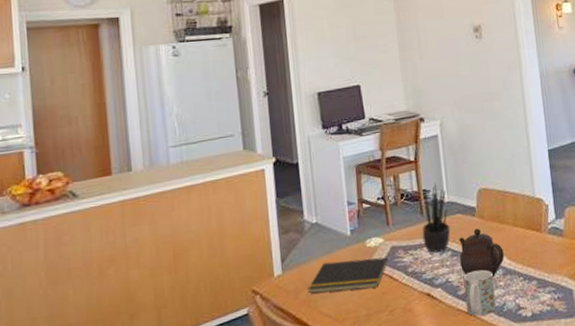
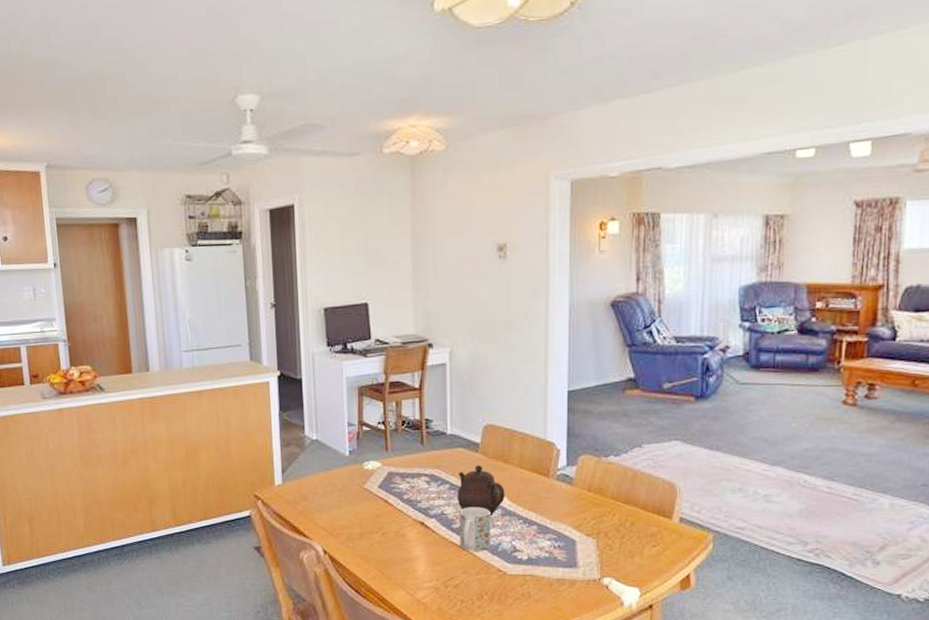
notepad: present [308,257,389,294] -> none [305,479,385,510]
potted plant: present [422,183,451,253] -> none [421,413,451,483]

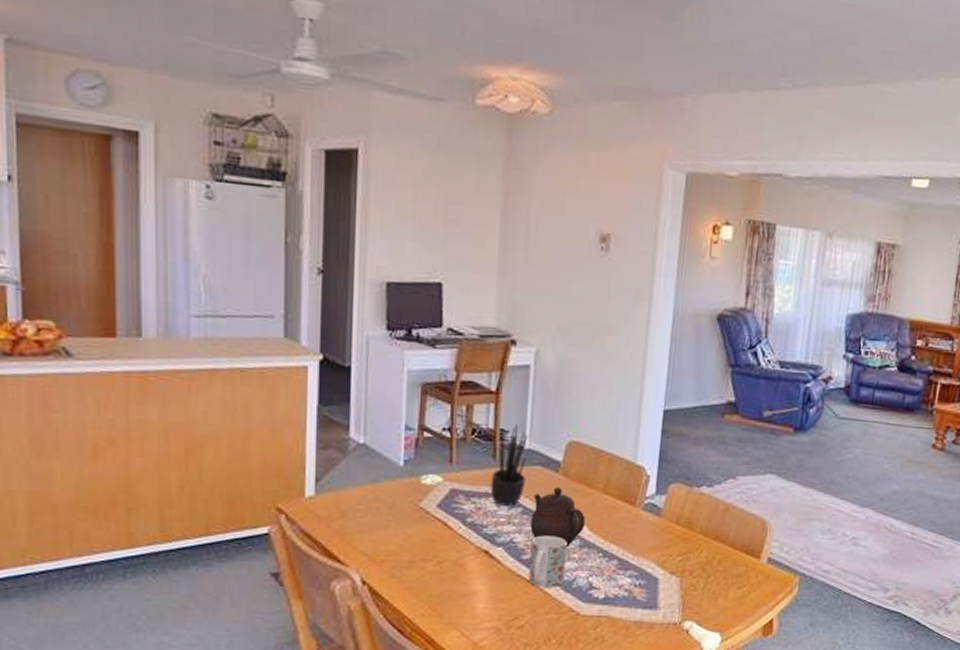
potted plant: none [421,413,451,483] -> present [490,423,528,506]

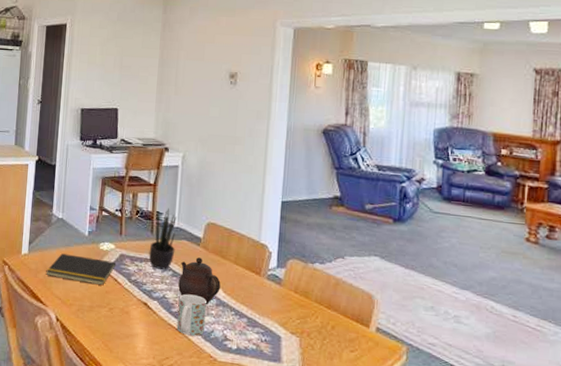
notepad: none [343,493,446,533] -> present [46,253,116,286]

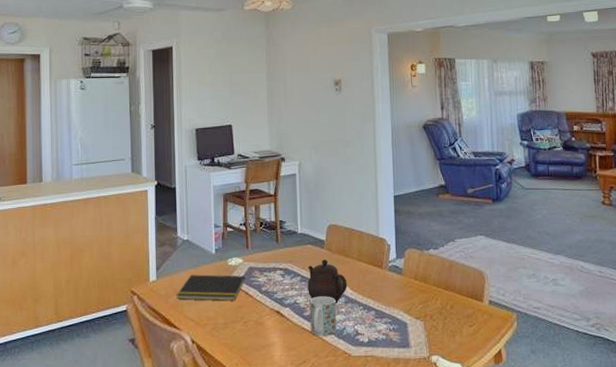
potted plant: present [148,208,177,270] -> none [276,215,301,276]

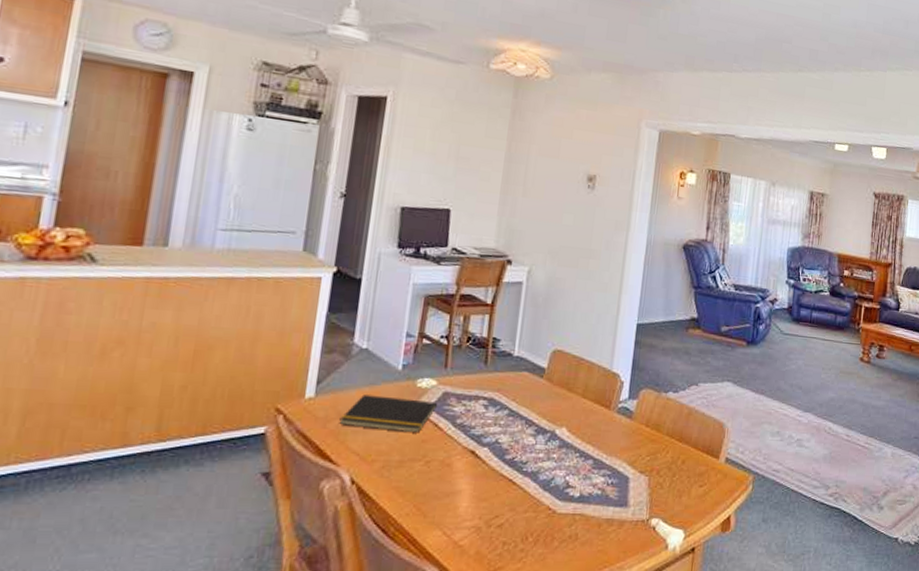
teapot: present [308,259,347,303] -> none [514,391,565,447]
mug: present [309,296,337,336] -> none [510,436,548,486]

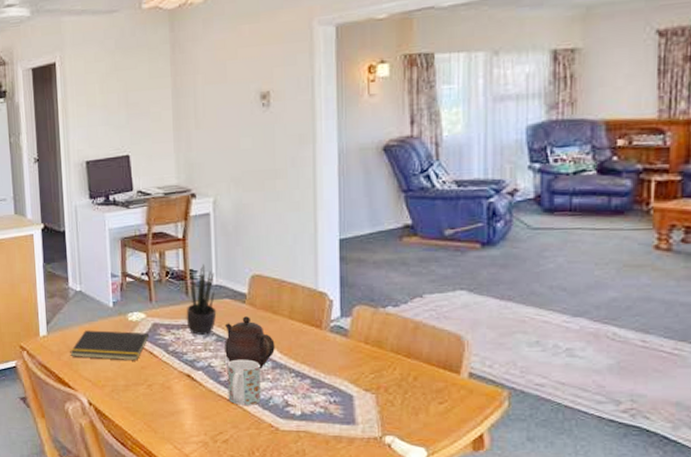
potted plant: none [480,333,517,408] -> present [186,263,217,335]
mug: none [510,436,548,486] -> present [227,359,261,405]
teapot: none [514,391,565,447] -> present [225,316,275,368]

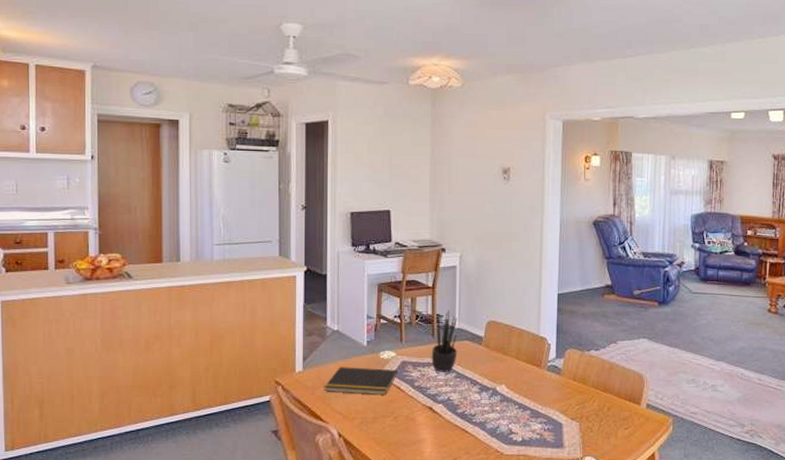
teapot: present [225,316,275,368] -> none [462,356,504,401]
mug: present [227,359,261,405] -> none [463,393,491,434]

